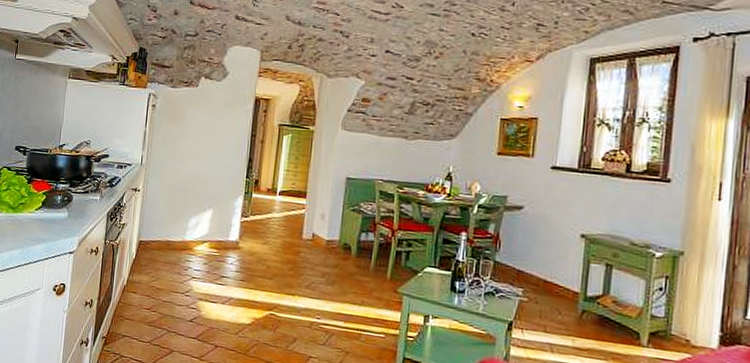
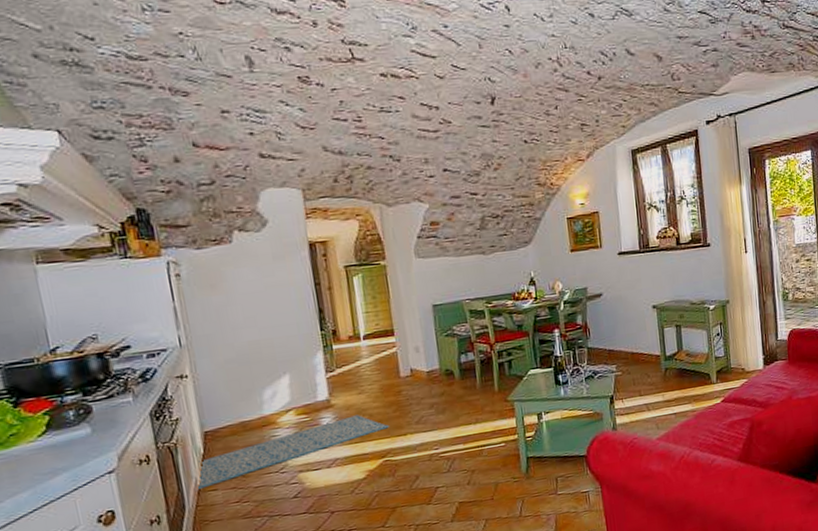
rug: none [121,262,282,289] -> present [195,415,389,491]

